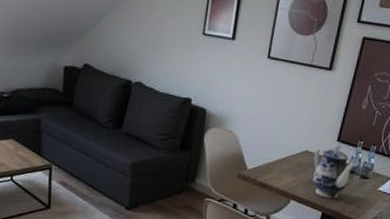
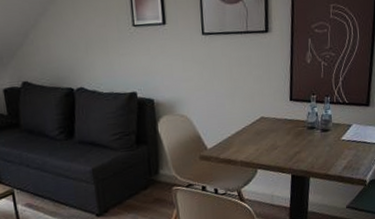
teapot: present [312,144,357,199] -> none [270,103,314,160]

